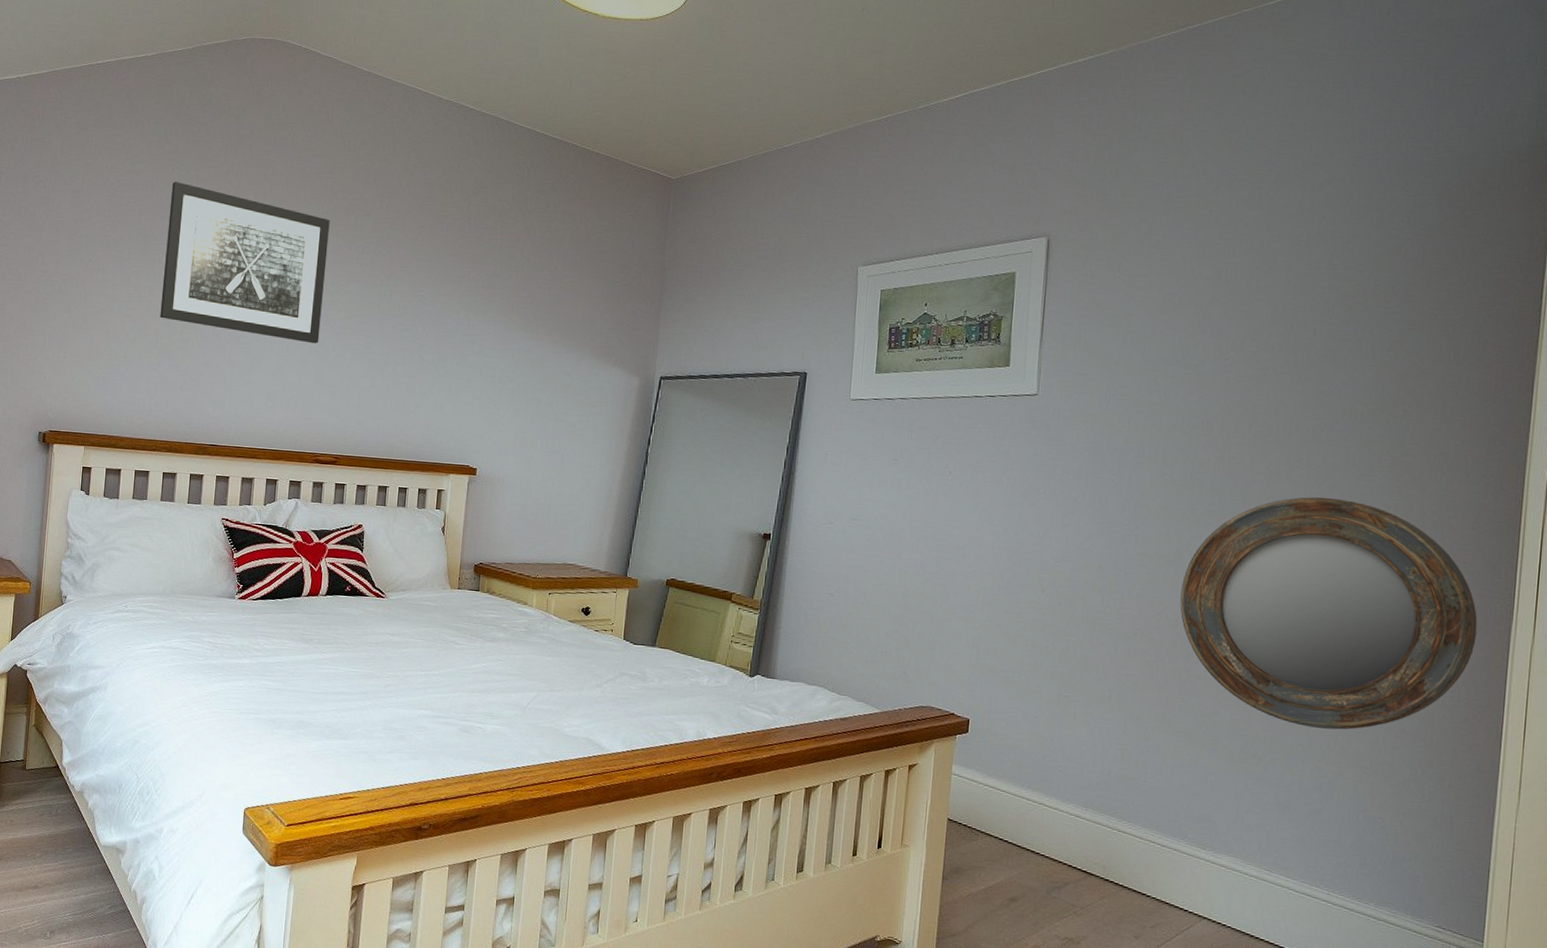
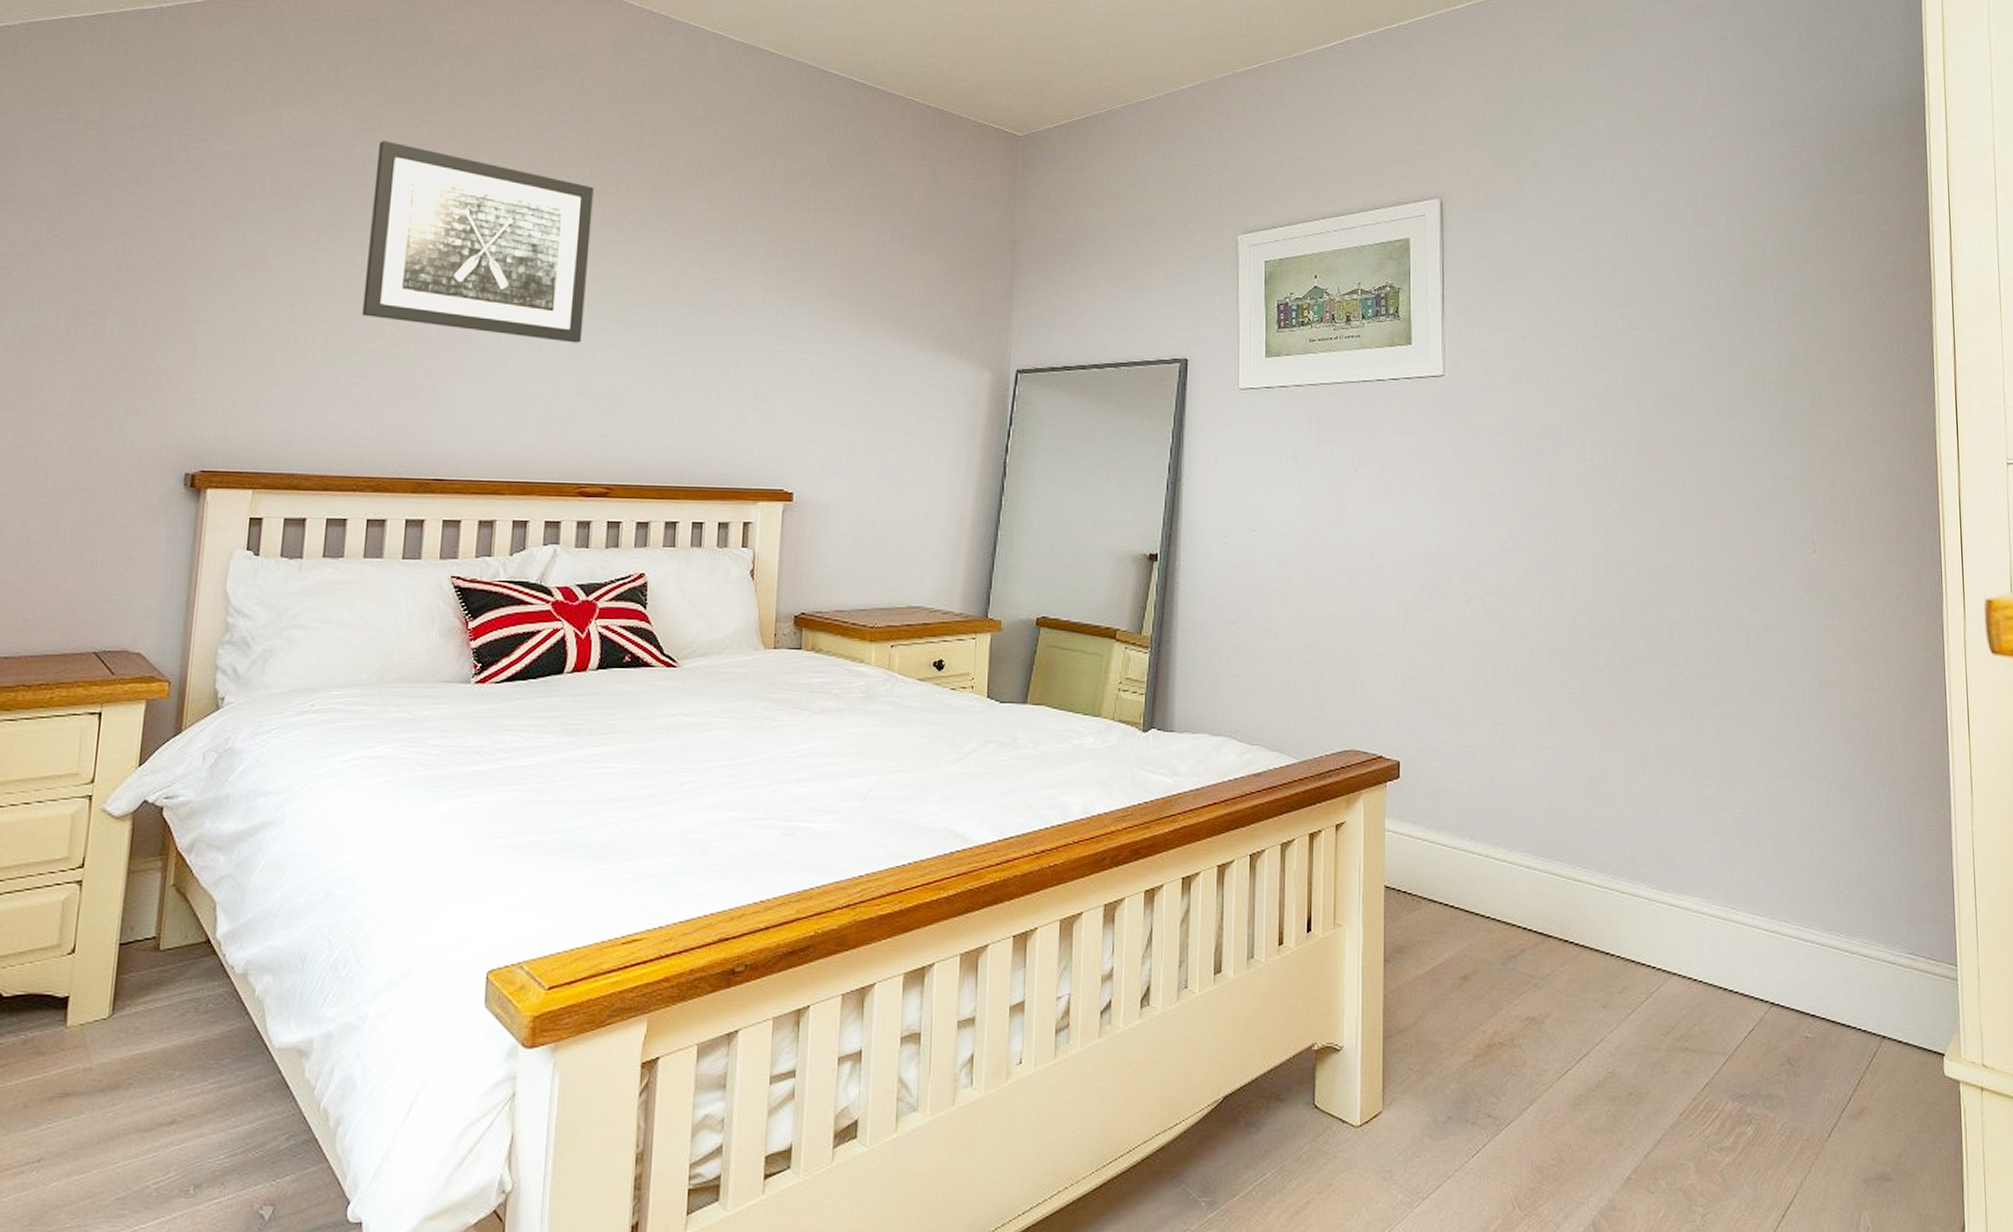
home mirror: present [1180,497,1478,730] -> none [1614,476,1911,739]

